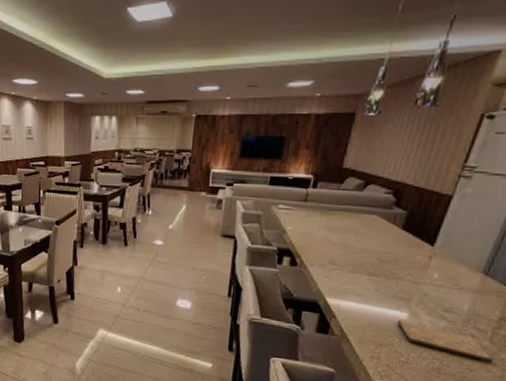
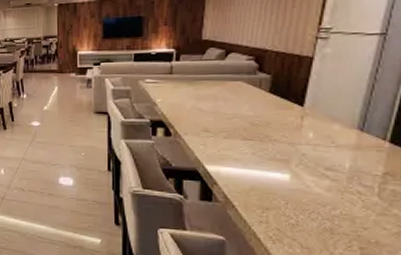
cutting board: present [396,320,493,364] -> none [279,182,386,221]

